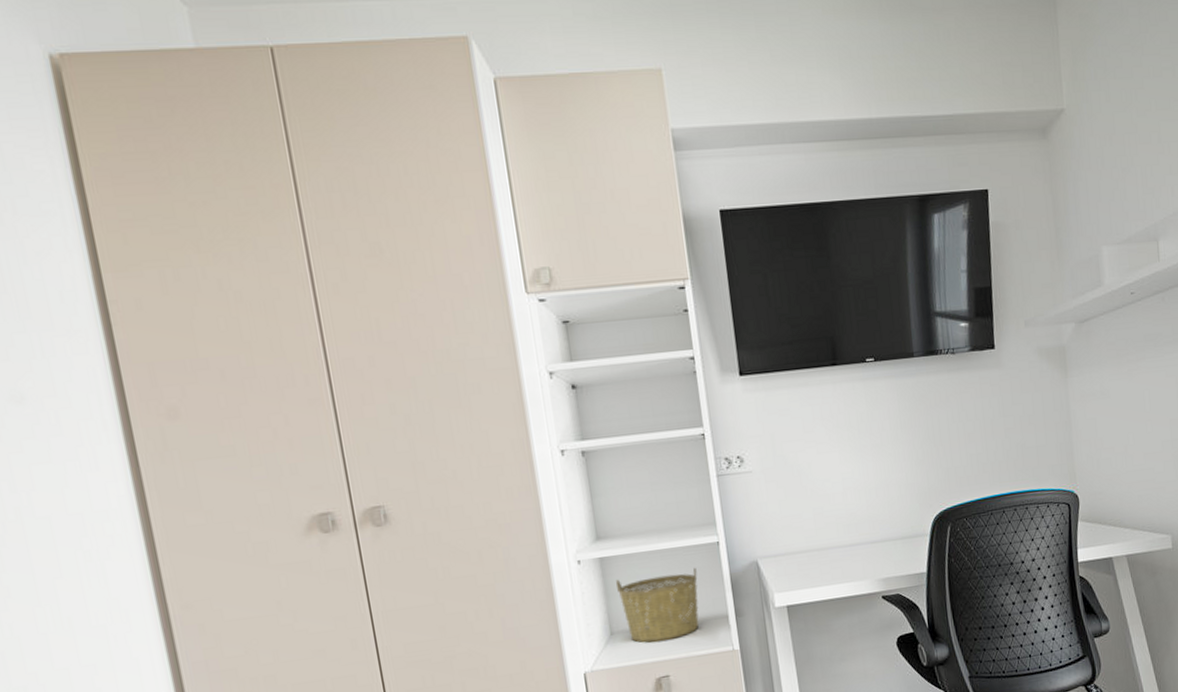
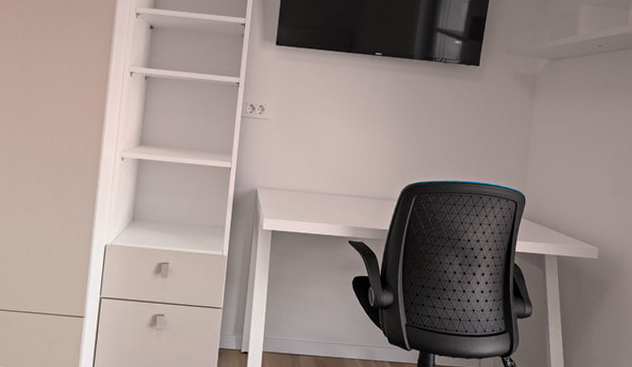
basket: present [616,567,699,643] -> none [146,178,209,235]

